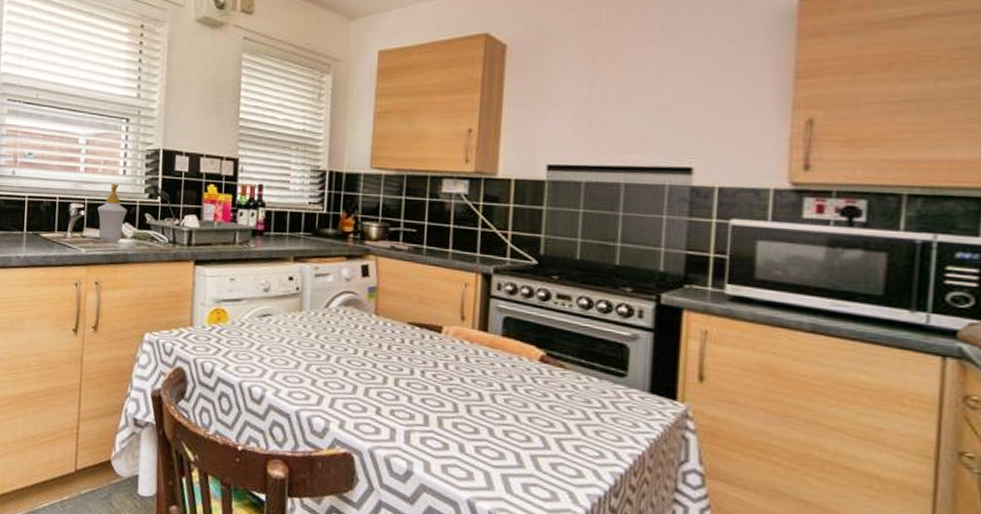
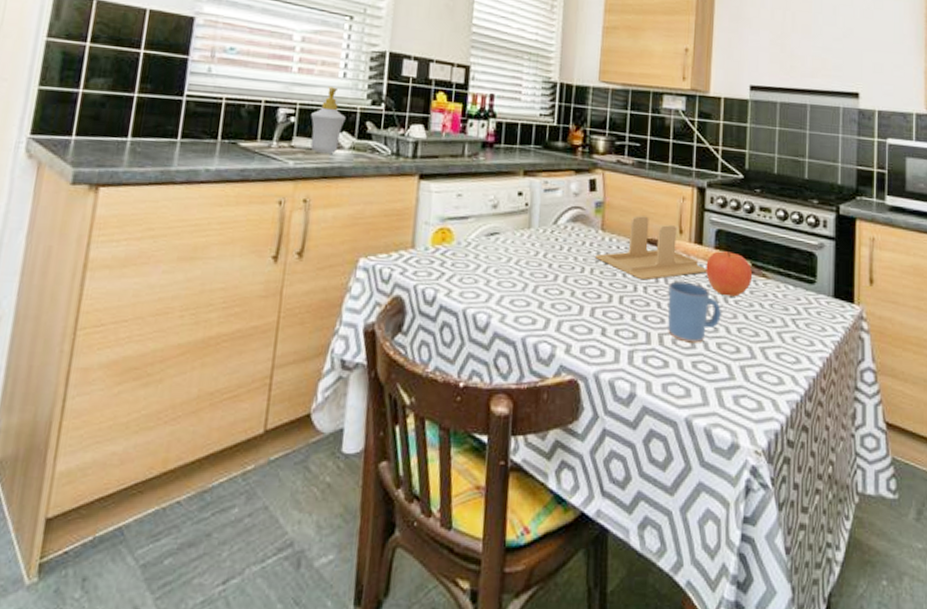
napkin holder: none [368,301,493,365] -> present [594,215,707,281]
mug: none [448,367,509,429] -> present [668,281,721,343]
fruit: none [491,338,548,386] -> present [706,251,753,297]

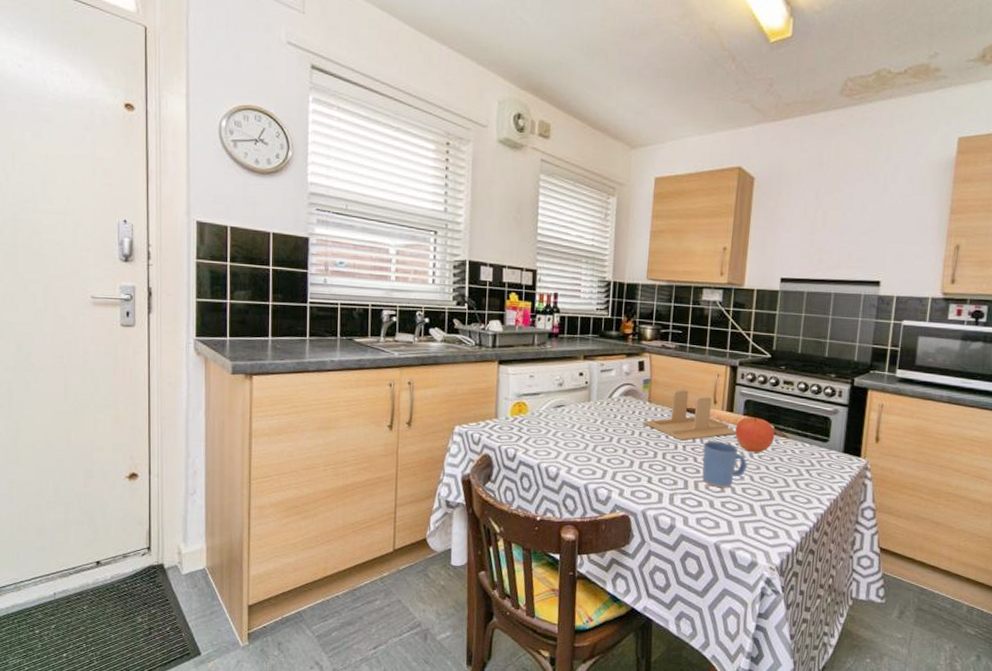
soap bottle: present [310,87,346,154] -> none [409,291,437,346]

